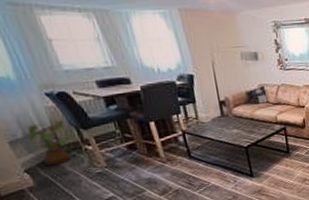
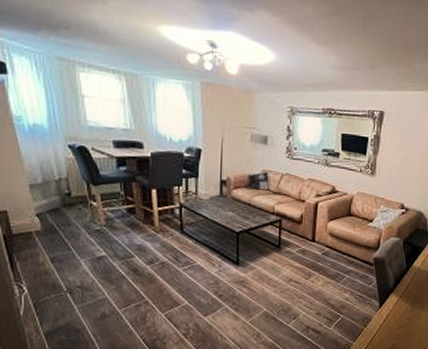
house plant: present [27,120,80,166] -> none [45,172,90,215]

